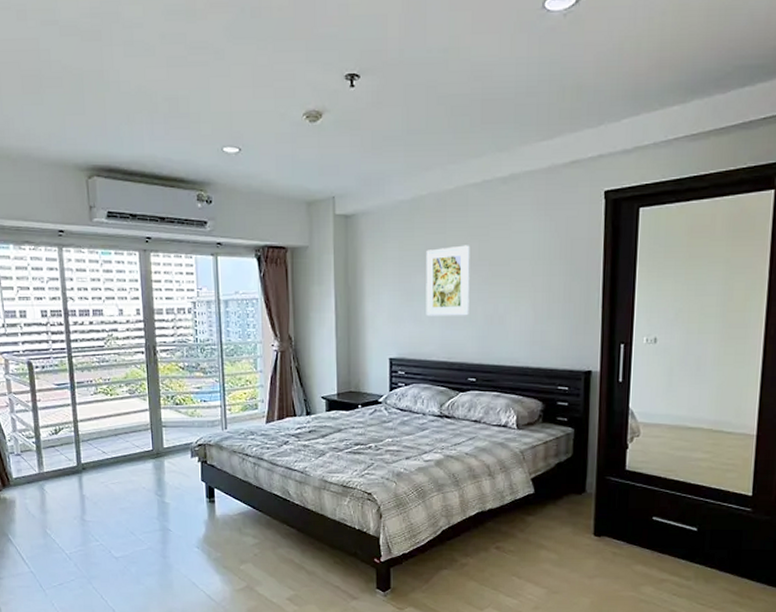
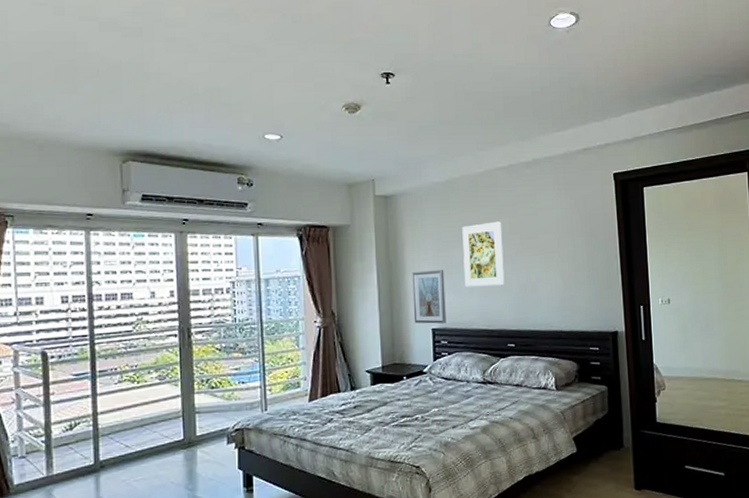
picture frame: none [371,297,405,353] -> present [412,270,446,324]

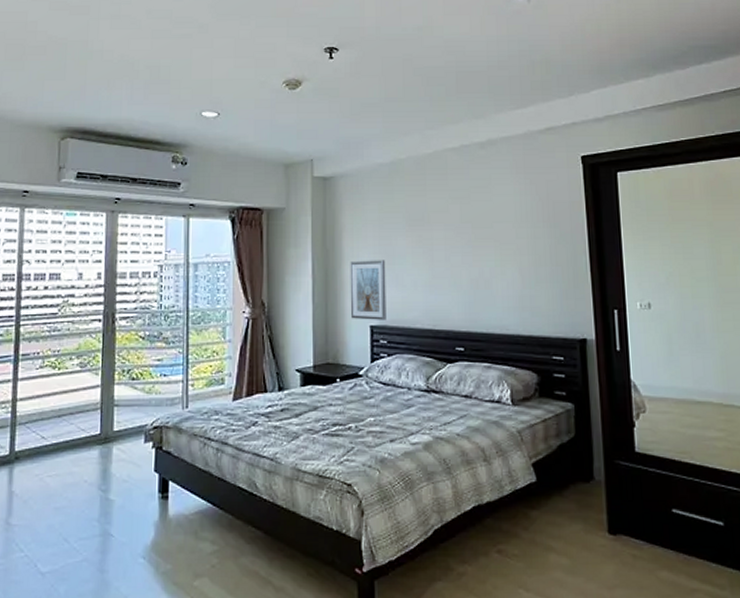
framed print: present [462,221,505,287] -> none [407,207,454,281]

